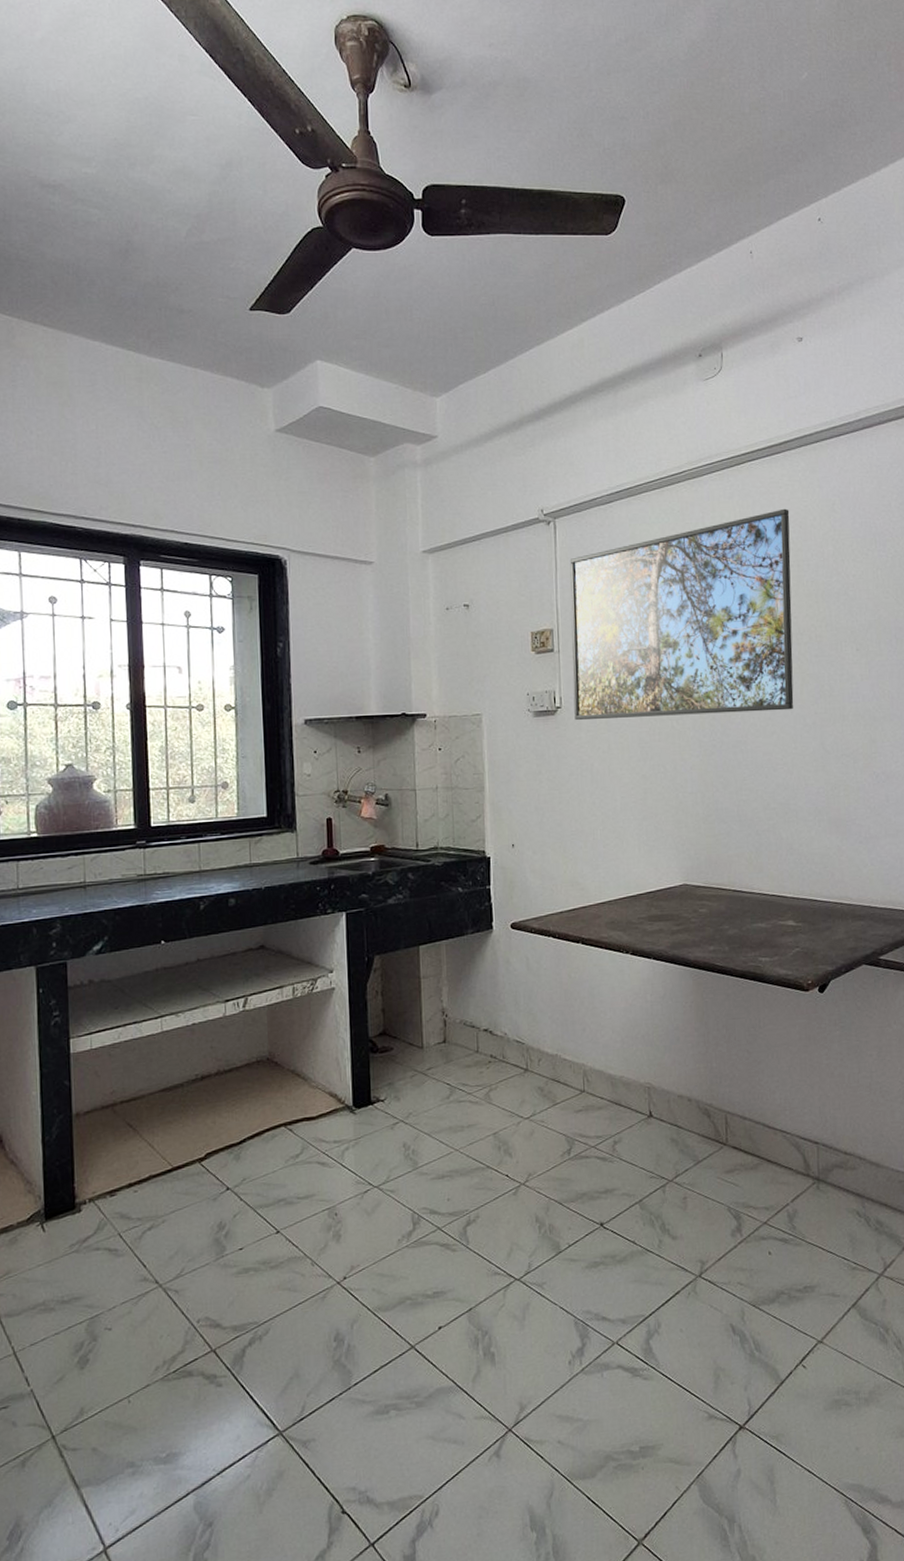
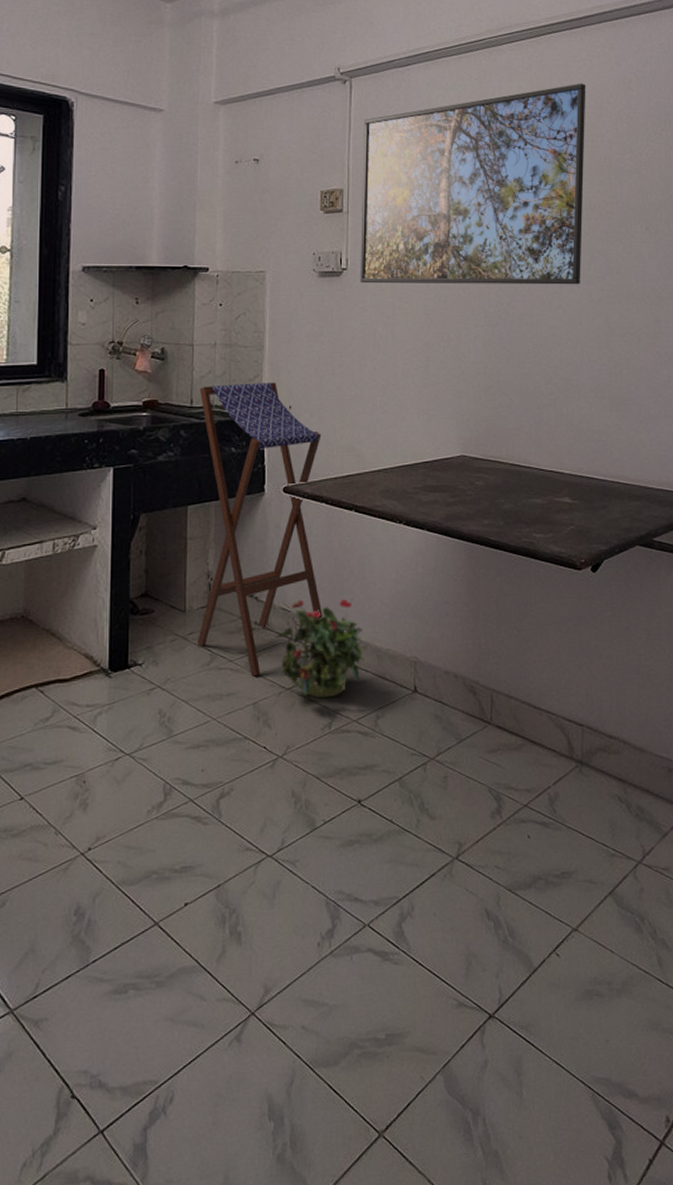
stool: none [424,821,556,1108] -> present [196,382,323,677]
potted plant: none [511,1030,602,1127] -> present [275,599,368,699]

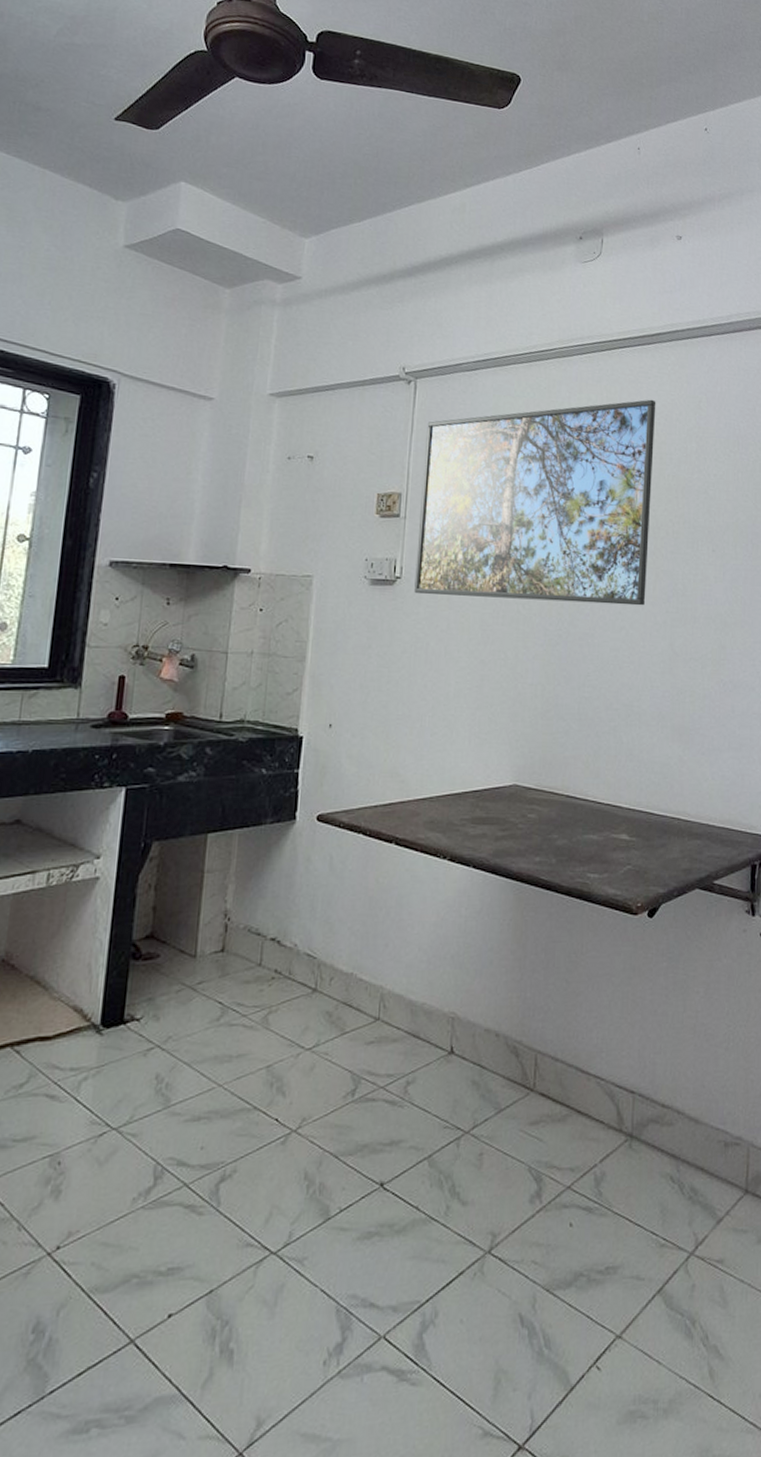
stool: present [196,382,323,677] -> none [206,696,363,1035]
potted plant: present [275,599,368,699] -> none [297,944,402,1061]

